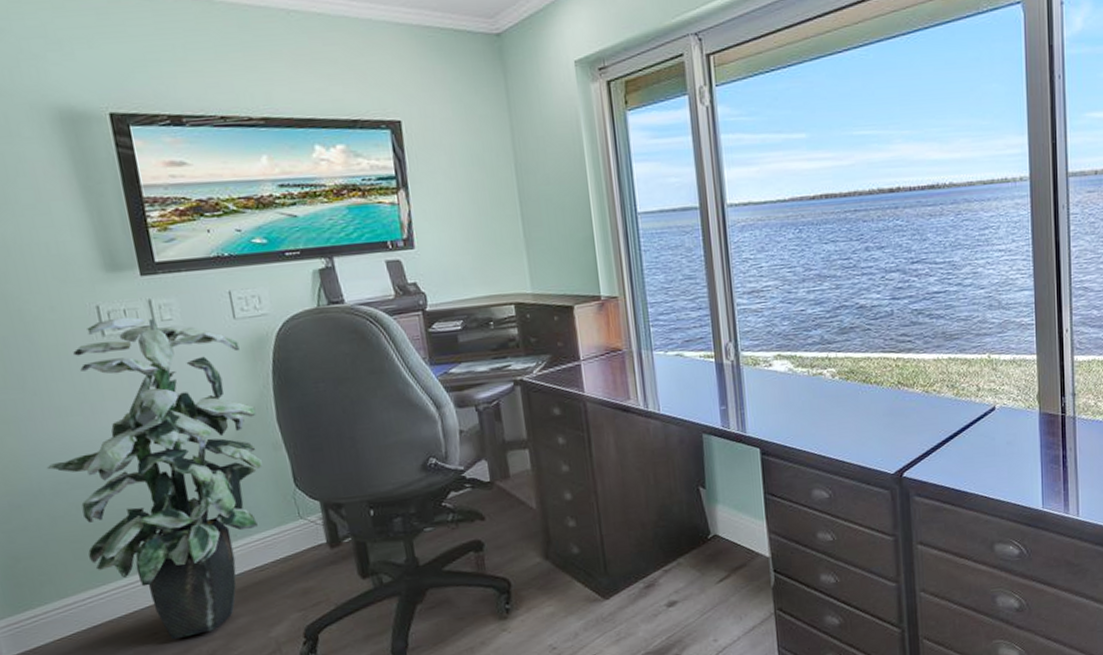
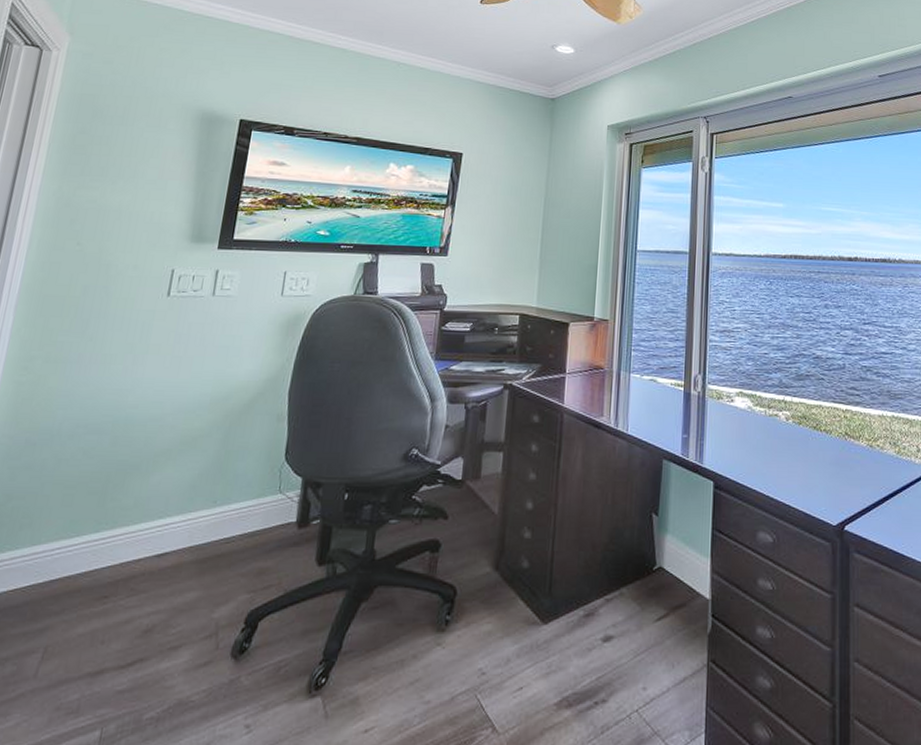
indoor plant: present [46,317,263,640] -> none [73,282,278,607]

